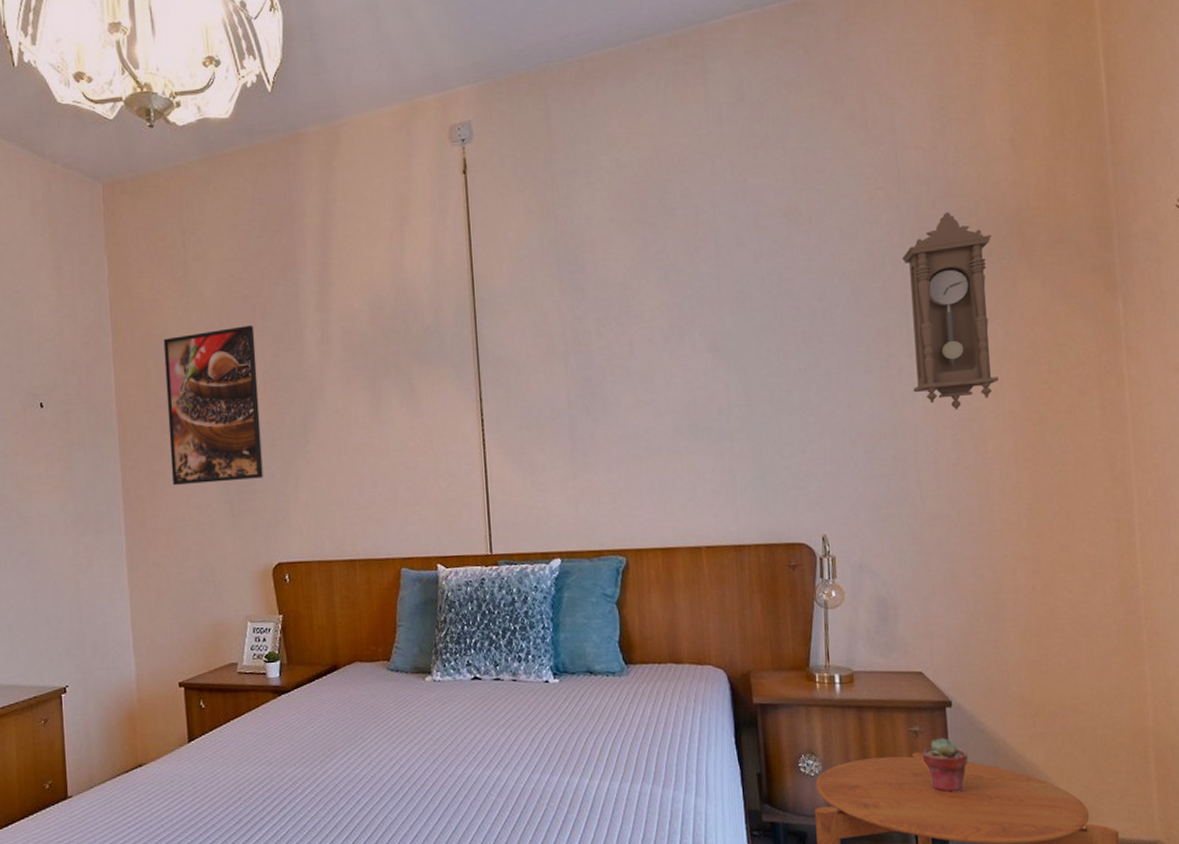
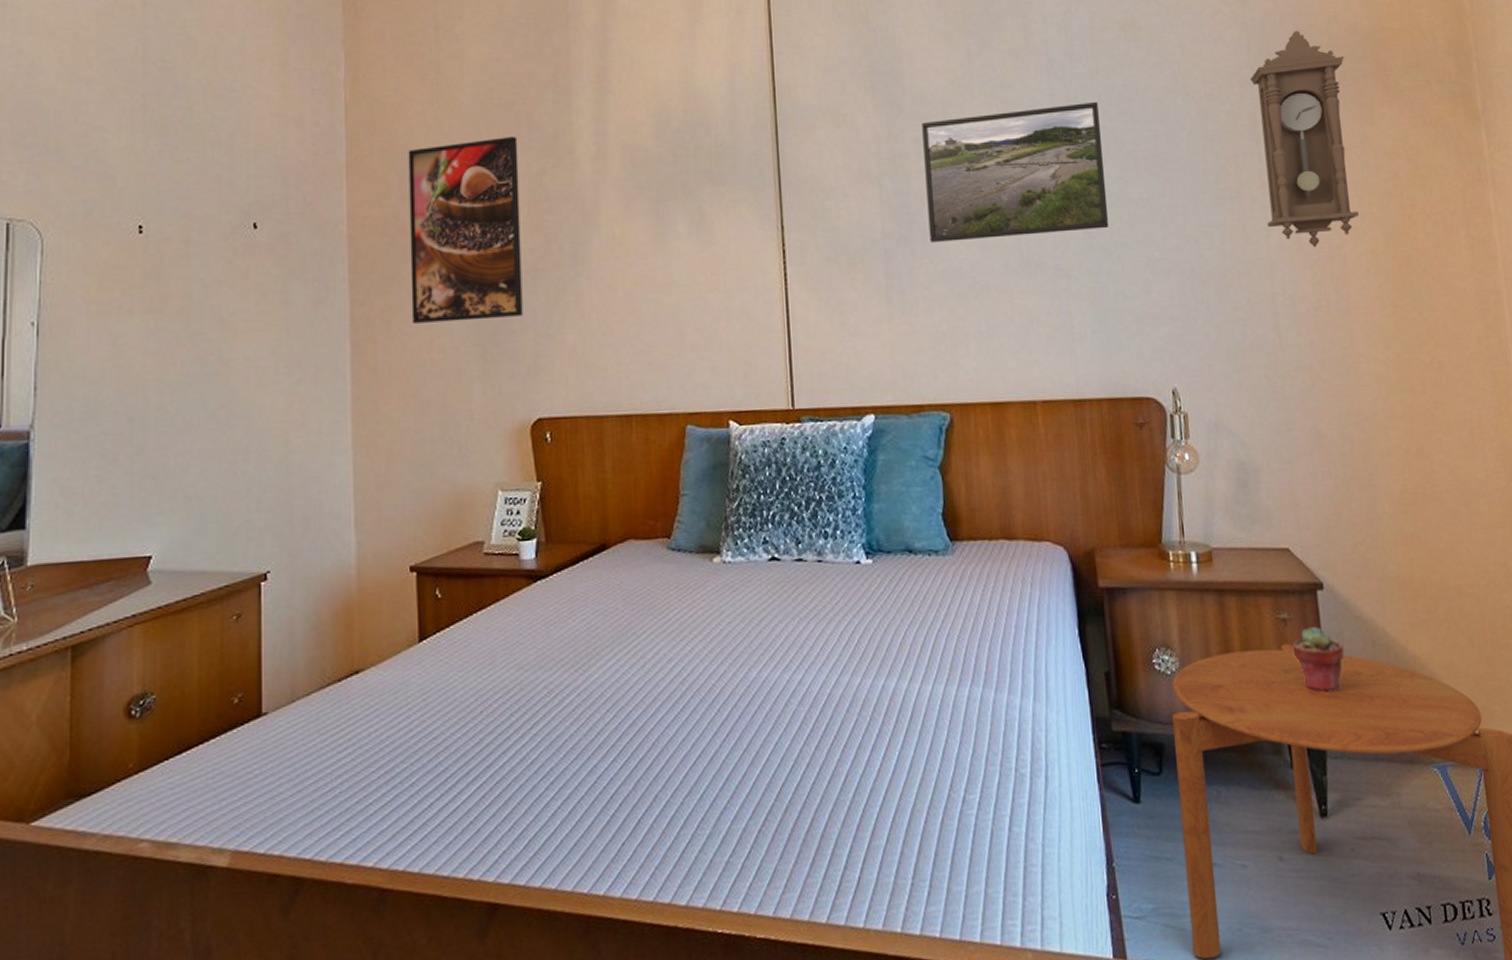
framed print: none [603,282,769,410] -> present [922,101,1109,242]

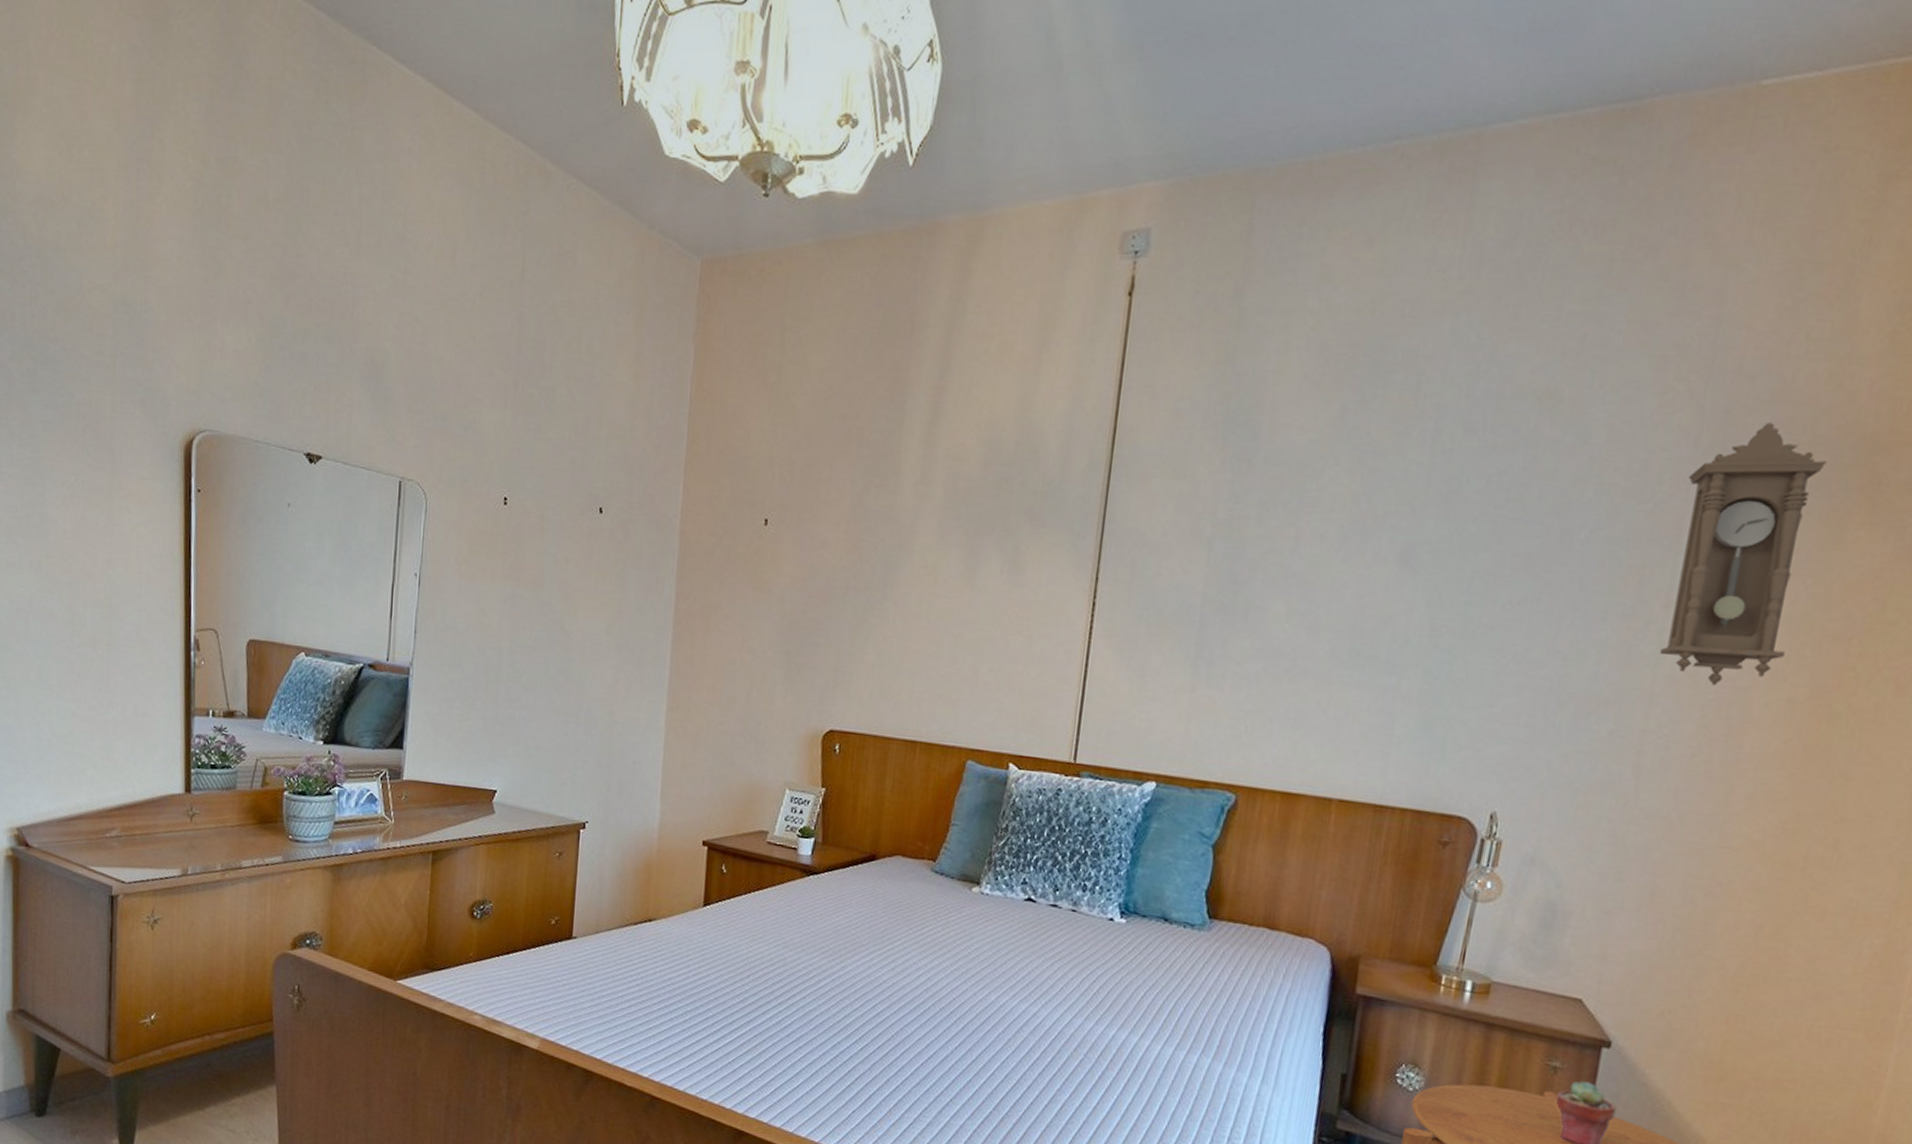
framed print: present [408,136,523,323] -> none [728,450,847,631]
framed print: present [922,101,1109,242] -> none [1252,482,1485,629]

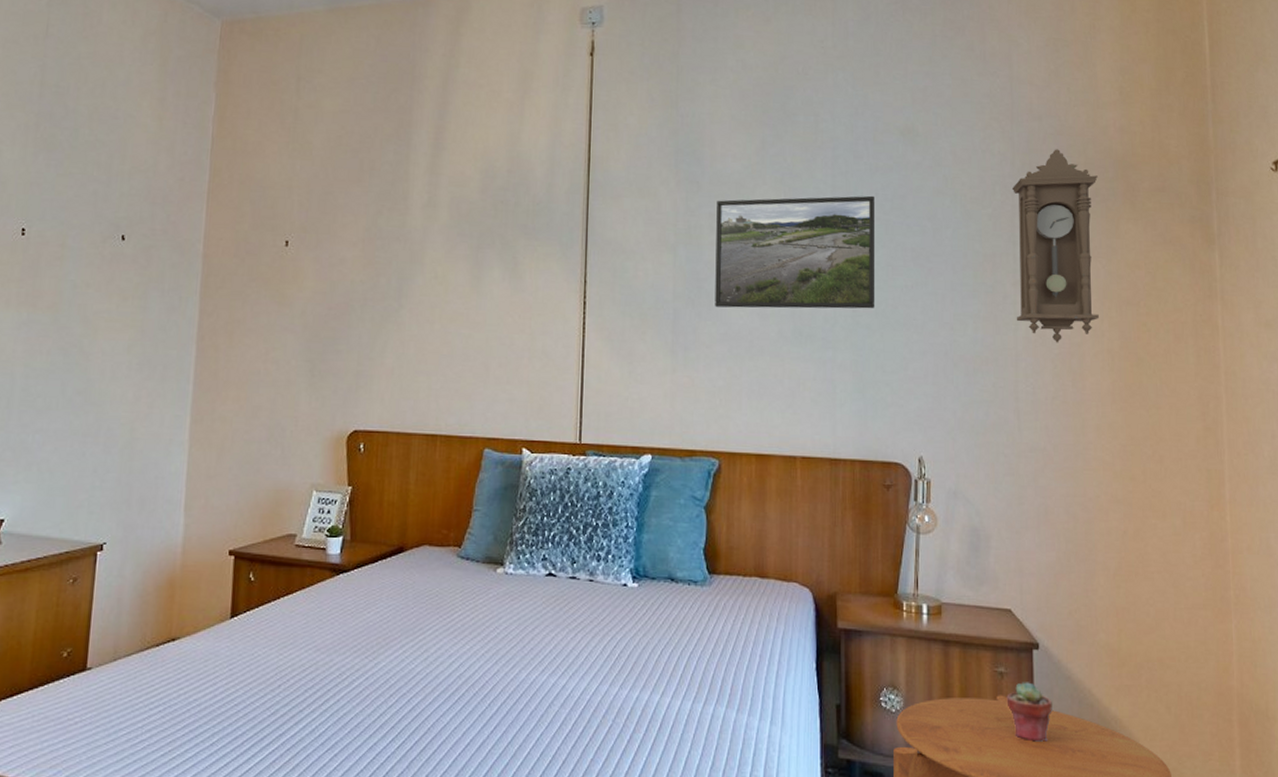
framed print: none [1252,482,1485,629] -> present [715,195,876,309]

